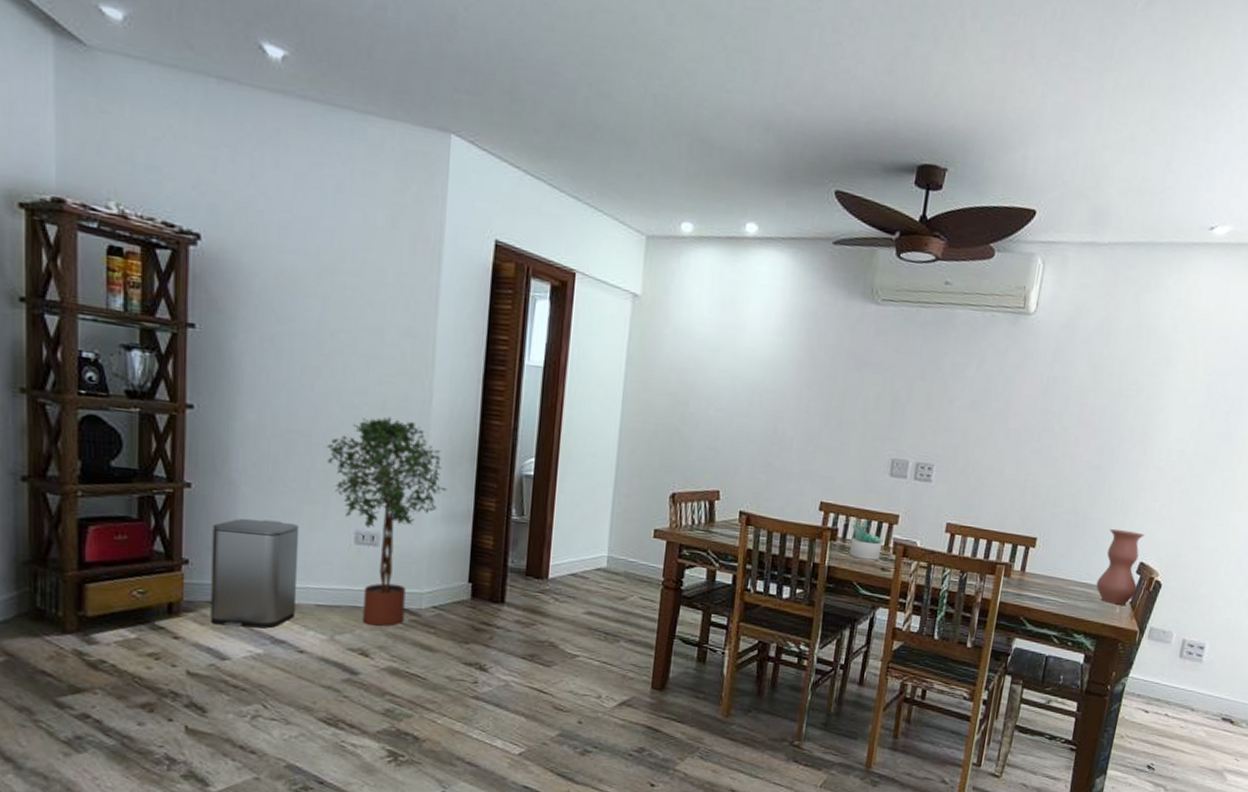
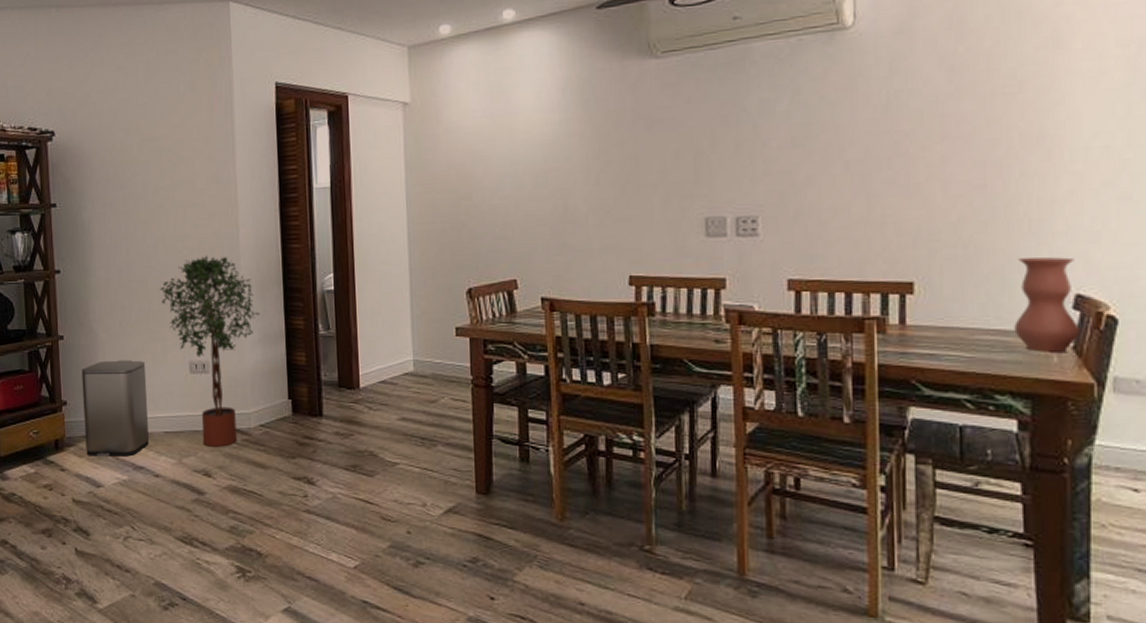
succulent plant: present [849,519,885,561] -> none [670,288,713,333]

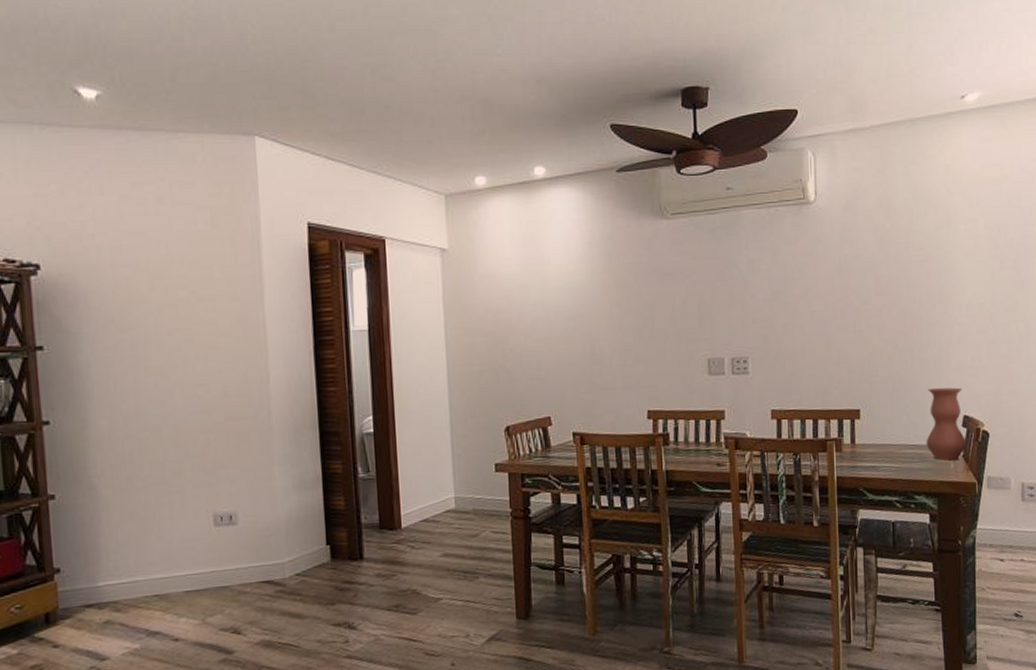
pedal bin: present [81,360,149,458] -> none [79,516,166,628]
potted tree: present [160,255,261,447] -> none [177,400,295,603]

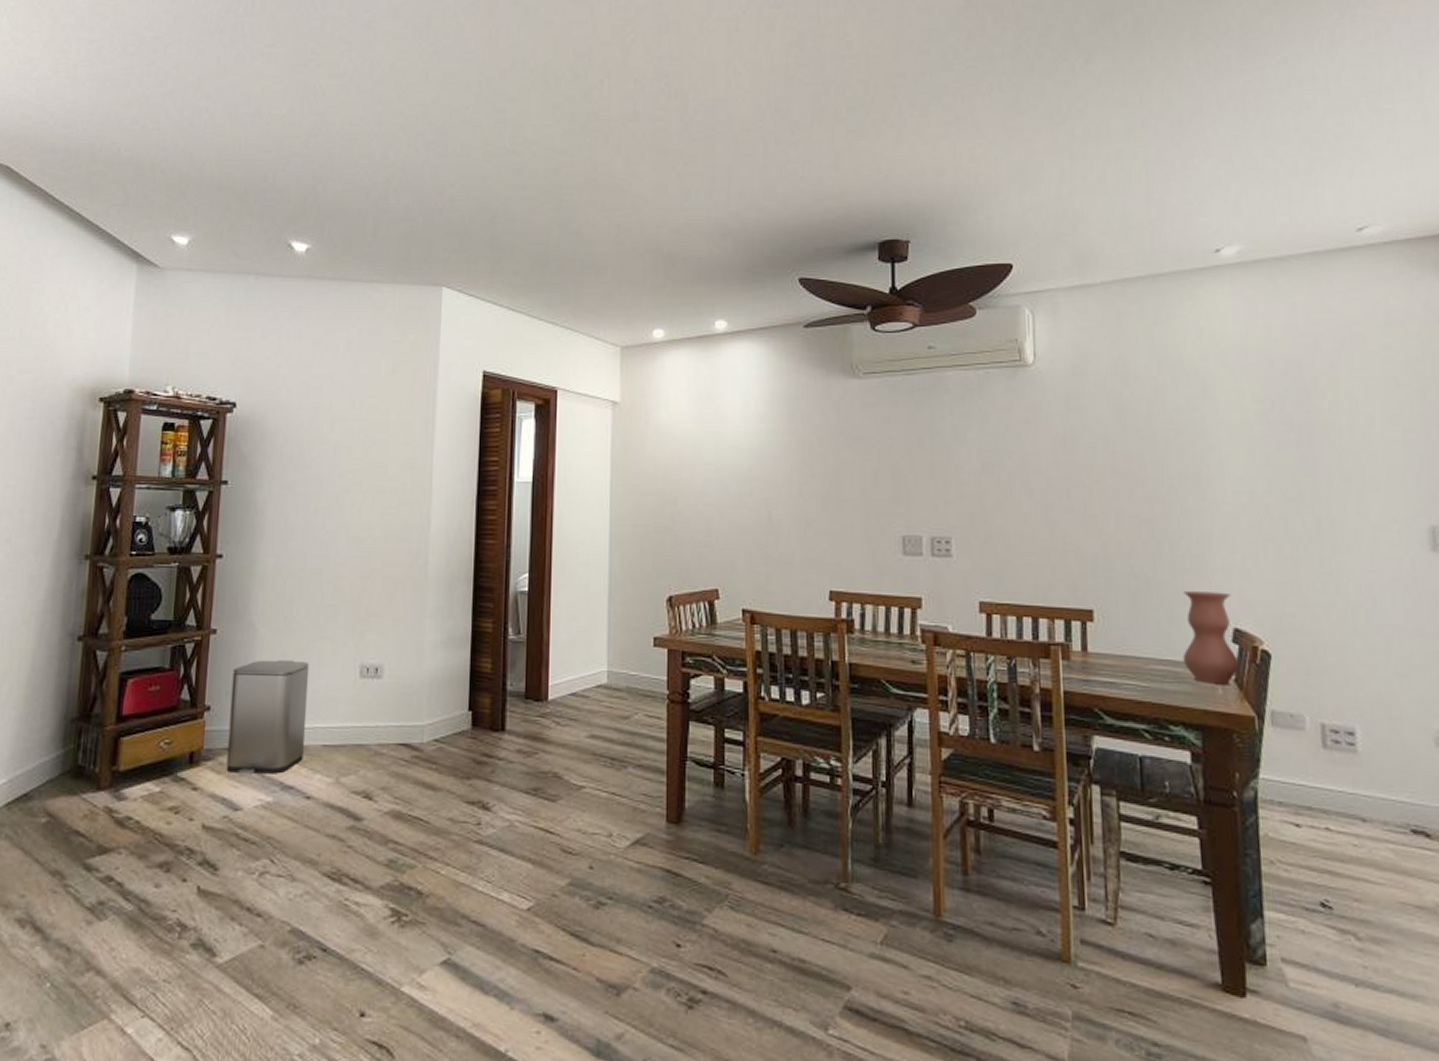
pedal bin: none [79,516,166,628] -> present [226,660,310,775]

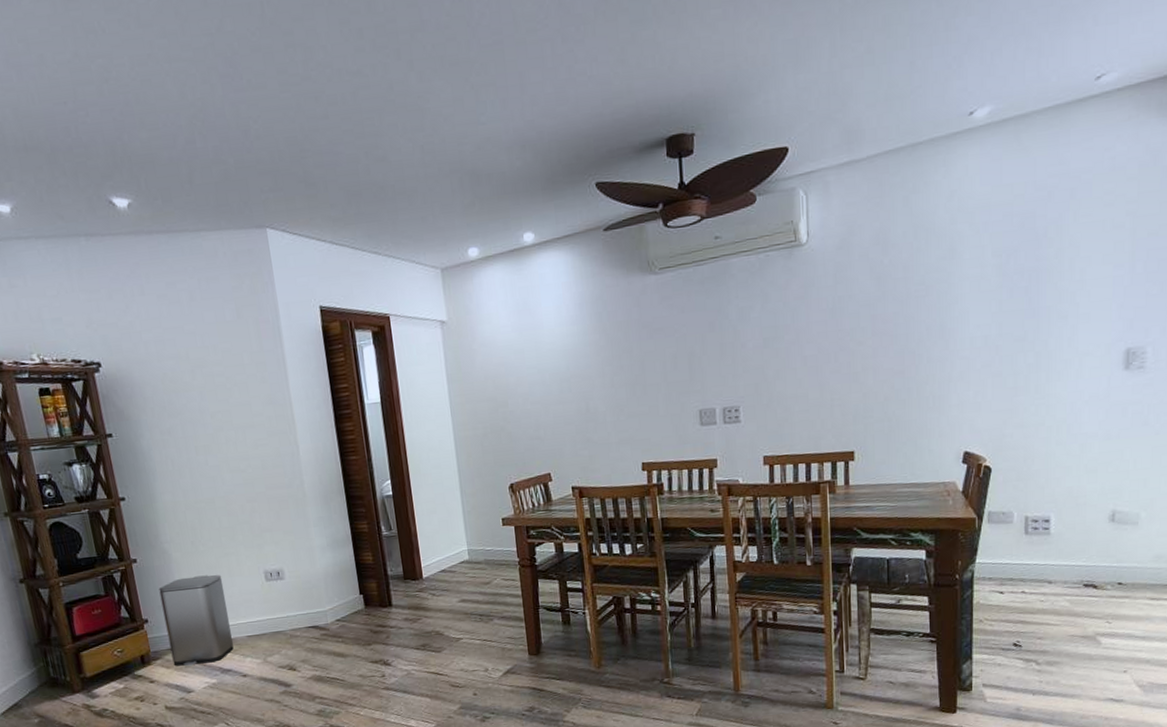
vase: present [1182,590,1240,684] -> none [923,424,967,498]

